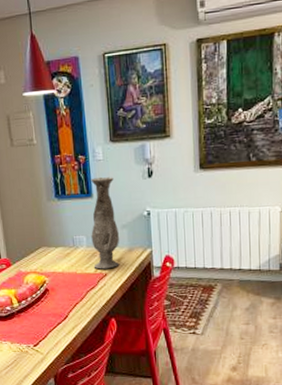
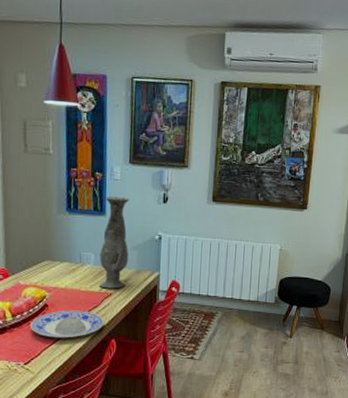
plate: none [35,292,102,320] -> present [31,310,104,338]

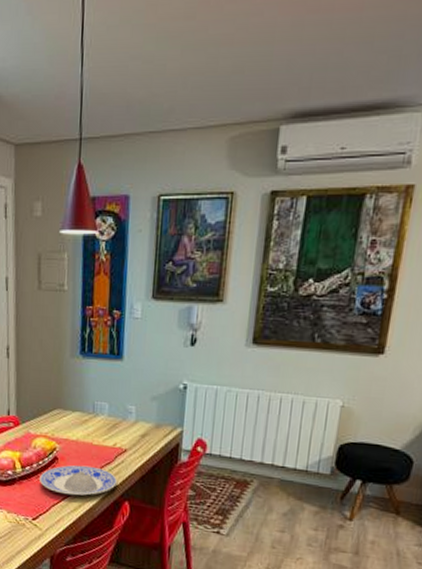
vase: present [99,196,129,289] -> none [112,337,150,445]

